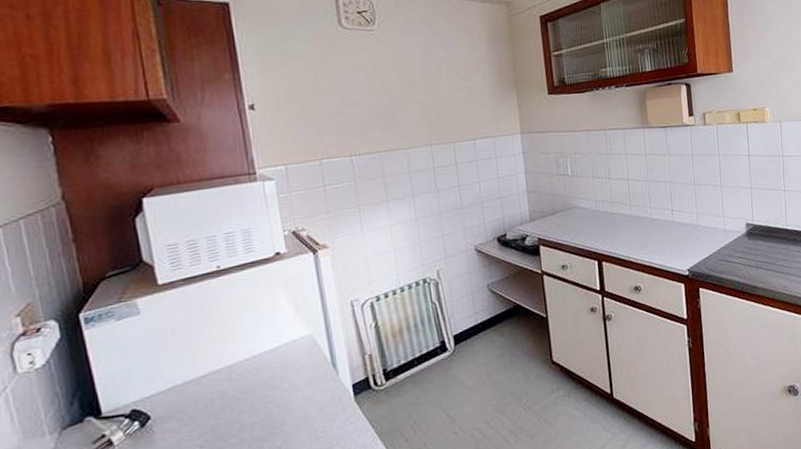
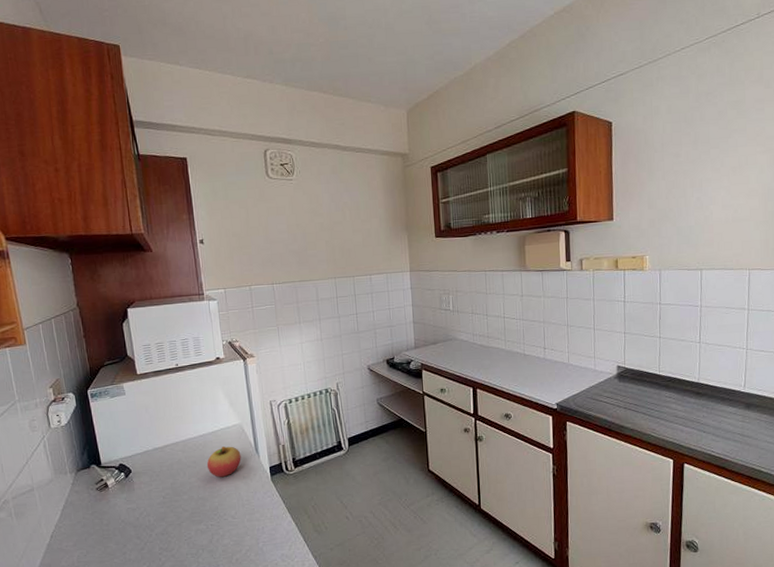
fruit: none [263,364,313,408] -> present [206,446,241,477]

